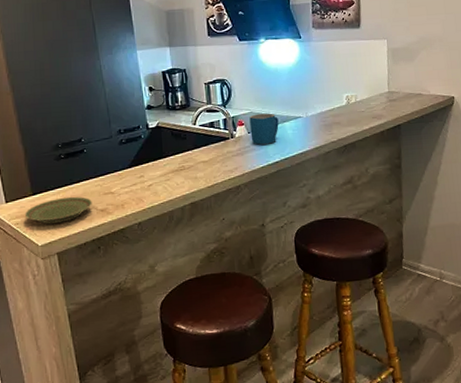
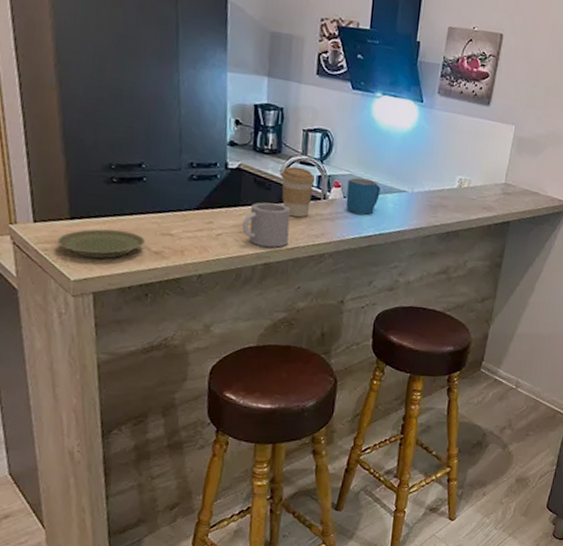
mug: none [168,149,208,189] -> present [242,202,291,248]
coffee cup: none [193,115,222,159] -> present [281,166,316,218]

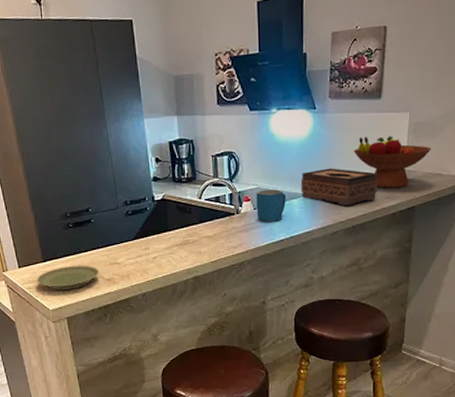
mug: present [242,202,291,248] -> none [172,224,211,263]
coffee cup: present [281,166,316,218] -> none [198,189,228,234]
tissue box: none [397,166,477,211] -> present [301,168,377,206]
fruit bowl: none [456,141,533,201] -> present [353,136,432,189]

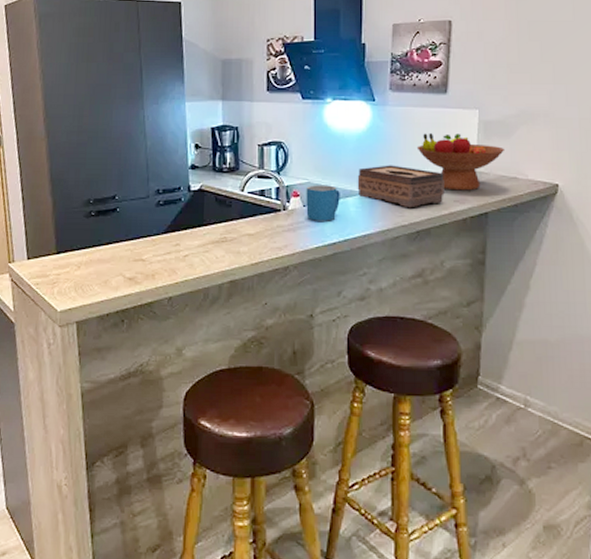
plate: present [36,265,99,290] -> none [46,259,120,288]

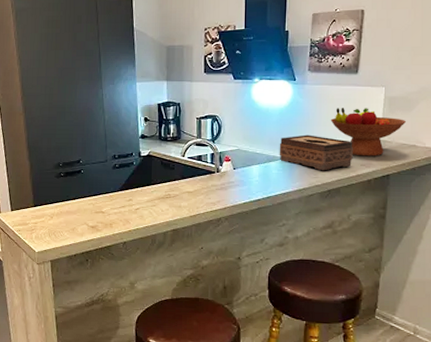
mug: present [306,185,340,221] -> none [236,151,265,182]

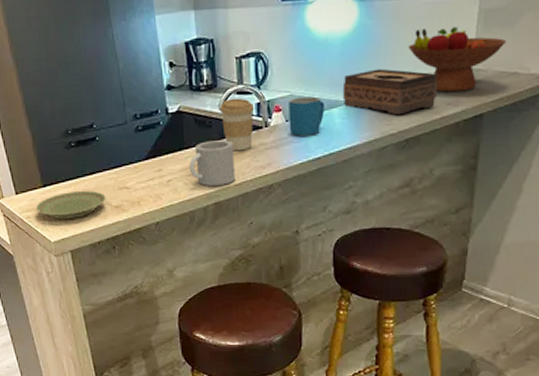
plate: none [26,211,85,234] -> present [35,190,106,219]
mug: none [154,180,191,216] -> present [189,140,235,186]
coffee cup: none [182,148,209,190] -> present [220,98,255,151]
mug: none [236,151,265,182] -> present [288,96,325,136]

